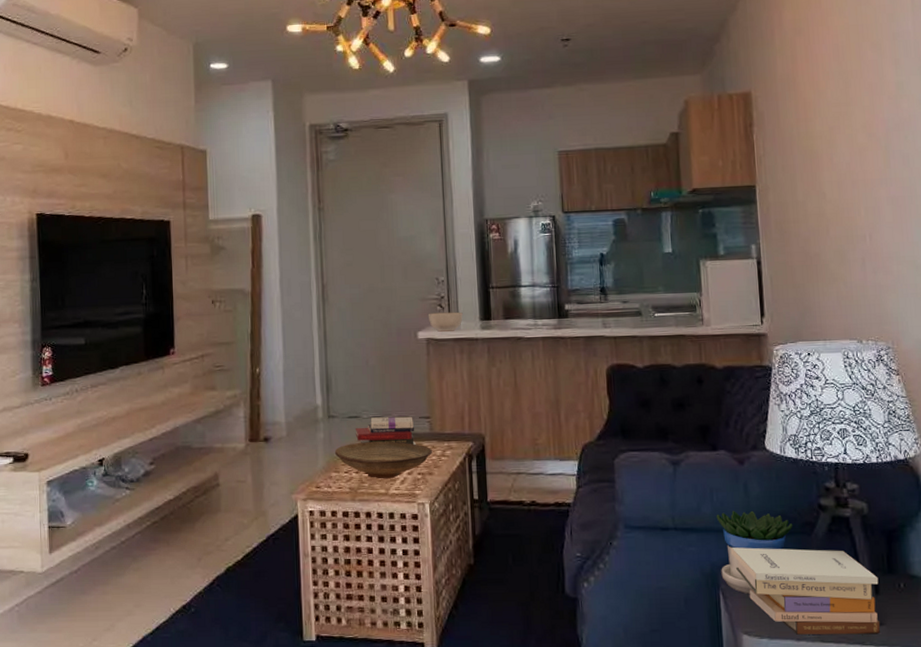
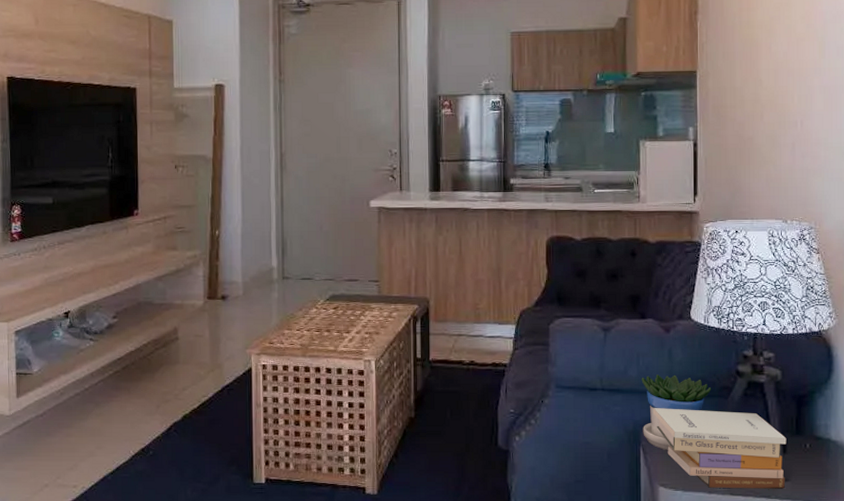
decorative bowl: present [334,441,433,479] -> none [287,302,381,337]
books: present [355,416,417,445] -> none [307,279,365,306]
bowl: present [427,312,463,332] -> none [380,183,413,201]

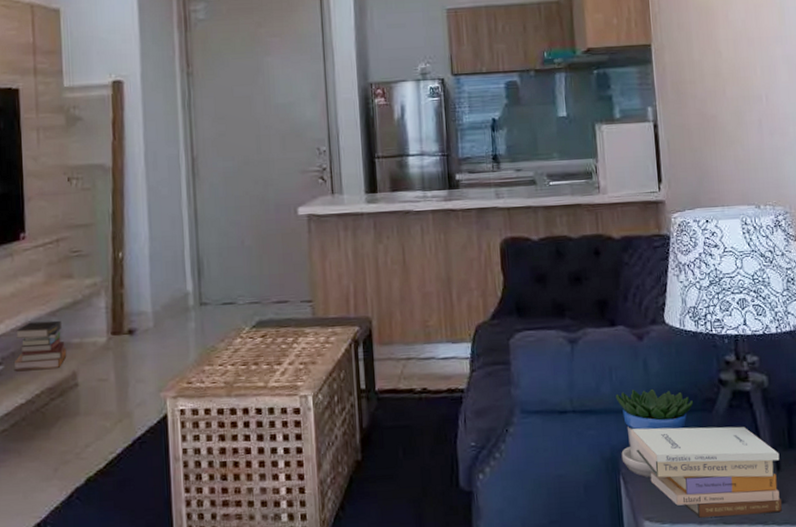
books: none [126,284,170,324] -> present [14,320,67,371]

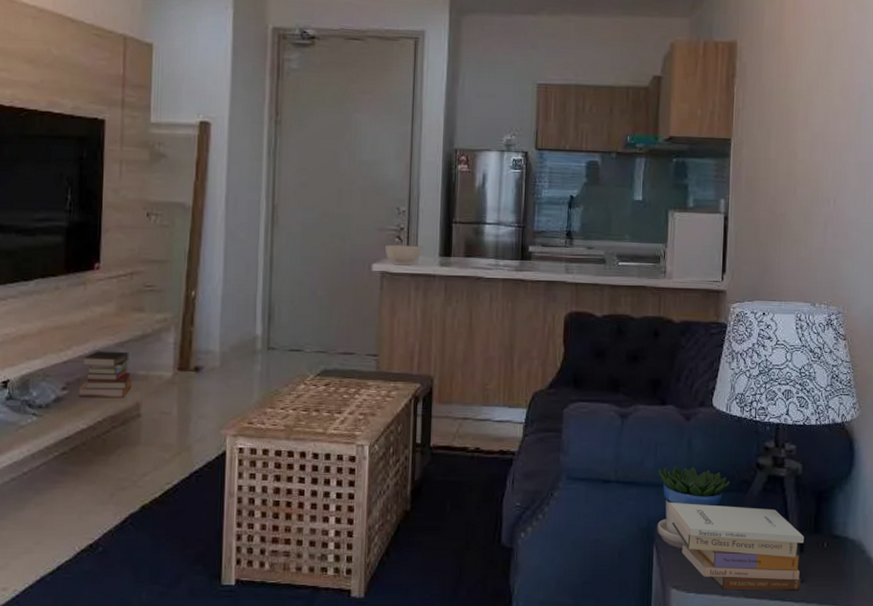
bowl: none [308,184,347,207] -> present [384,244,422,266]

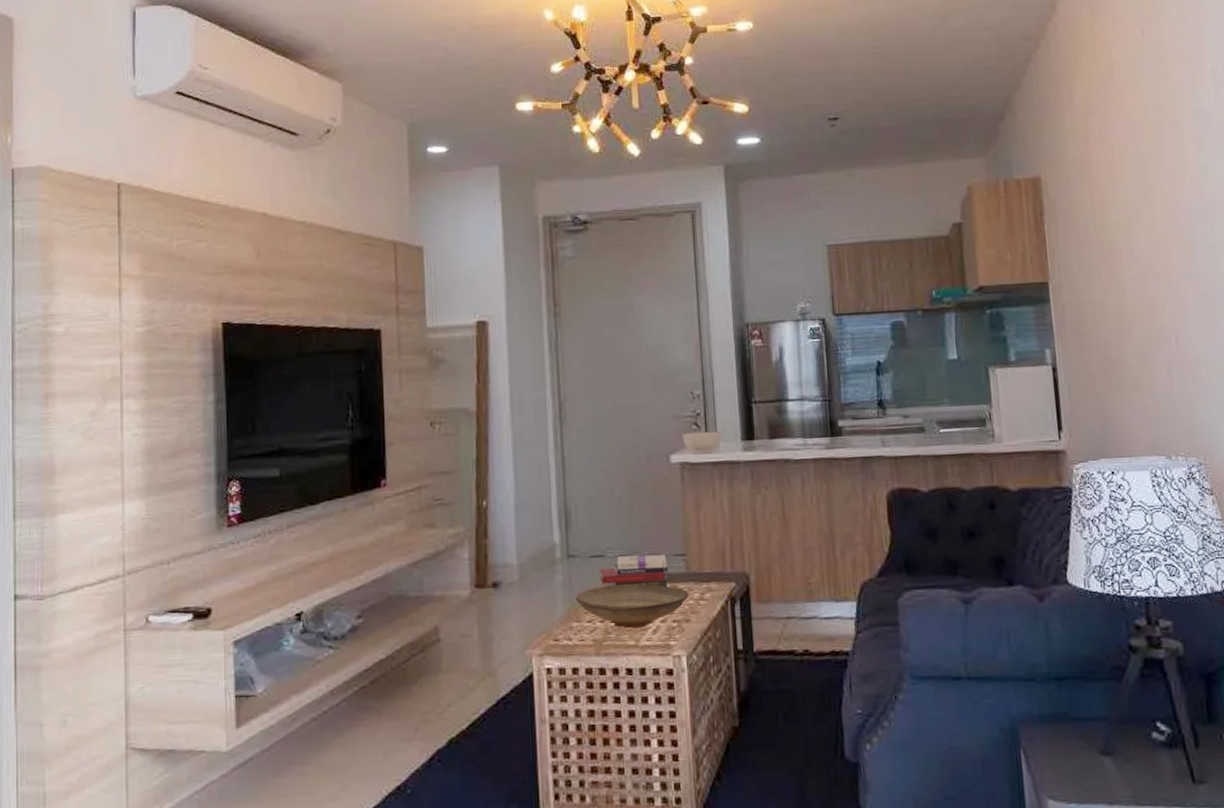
books: present [78,351,132,397] -> none [374,572,429,624]
decorative bowl: none [271,377,378,418] -> present [575,583,690,629]
books: none [295,352,361,383] -> present [599,554,671,588]
flowerpot: present [657,466,731,549] -> none [1014,654,1101,752]
books: present [668,503,804,591] -> none [1031,697,1203,798]

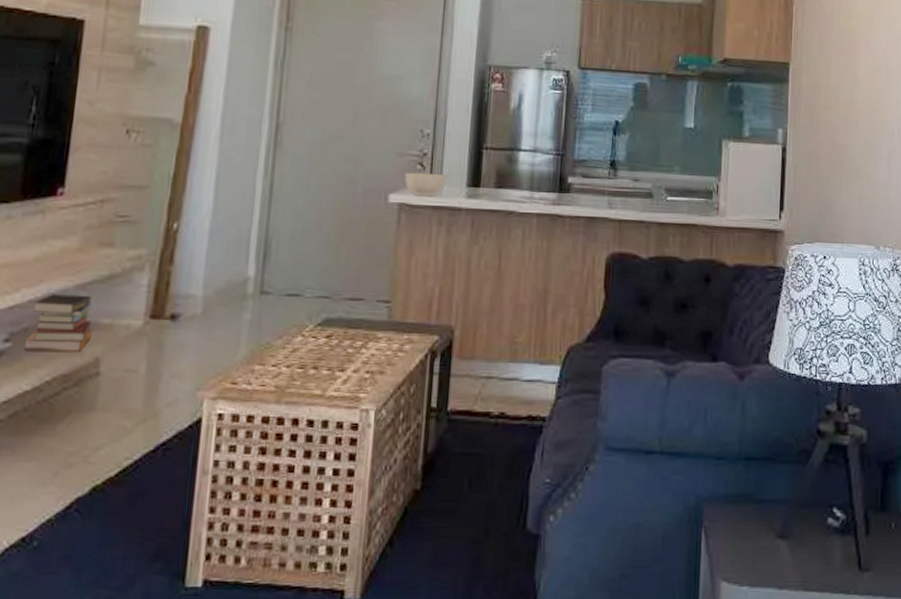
books: none [374,572,429,624] -> present [23,294,93,351]
decorative bowl: present [575,583,690,629] -> none [262,327,389,377]
books: present [599,554,671,588] -> none [292,297,370,335]

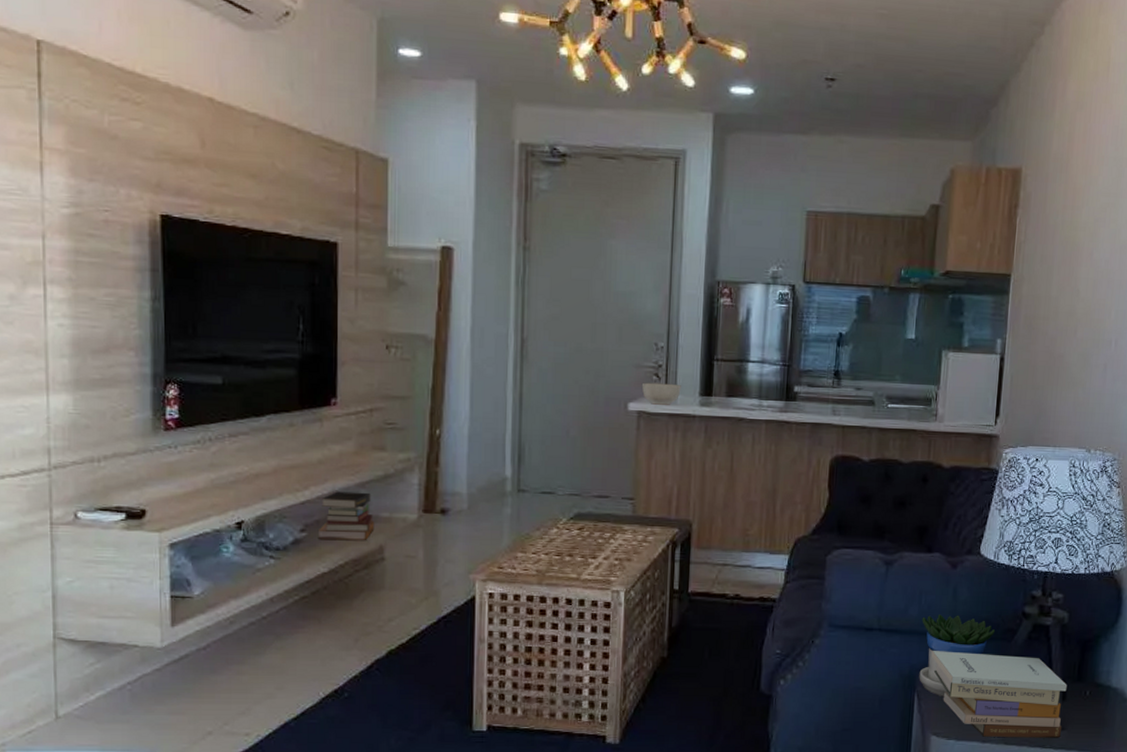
flowerpot: none [706,434,789,533] -> present [919,614,996,696]
books: none [719,477,870,582] -> present [931,651,1067,738]

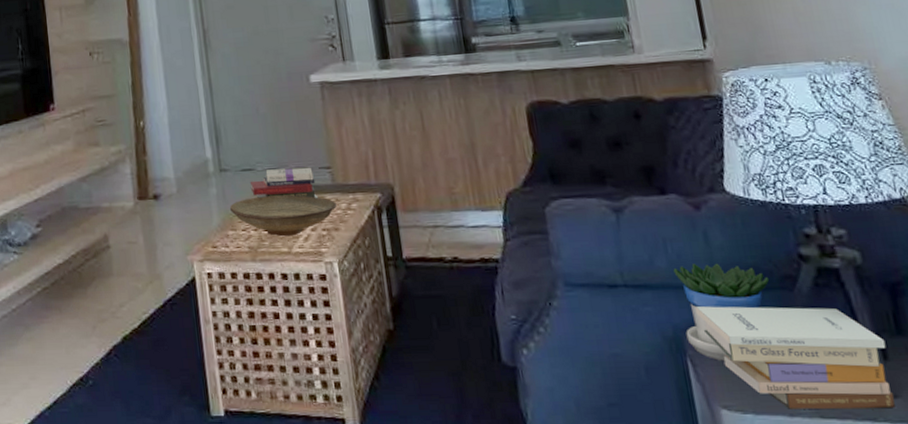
books: present [317,491,375,540] -> none [51,185,98,233]
decorative bowl: none [522,521,634,563] -> present [229,195,338,237]
books: none [547,495,617,528] -> present [249,167,319,198]
bowl: present [641,382,681,405] -> none [319,51,358,74]

